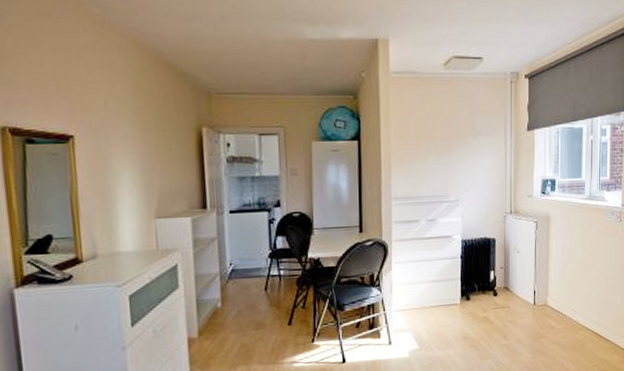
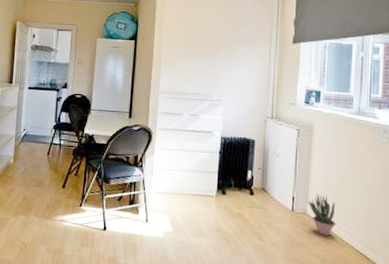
potted plant: none [548,283,573,323] -> present [308,193,335,236]

